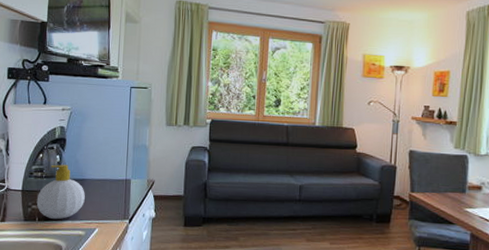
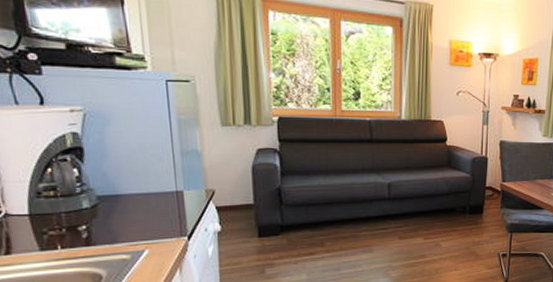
soap bottle: present [36,164,85,220] -> none [53,179,124,246]

